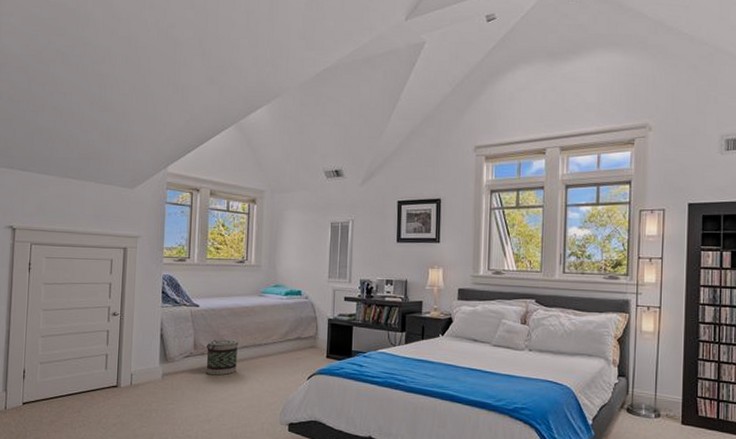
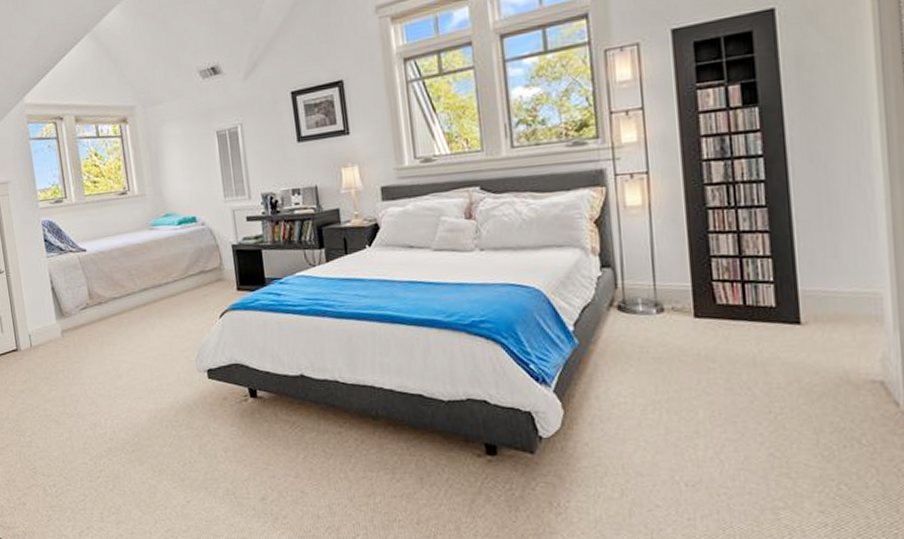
basket: present [206,339,239,376] -> none [102,283,140,326]

